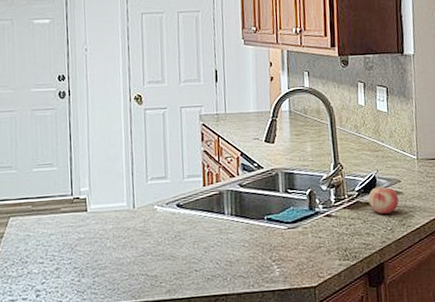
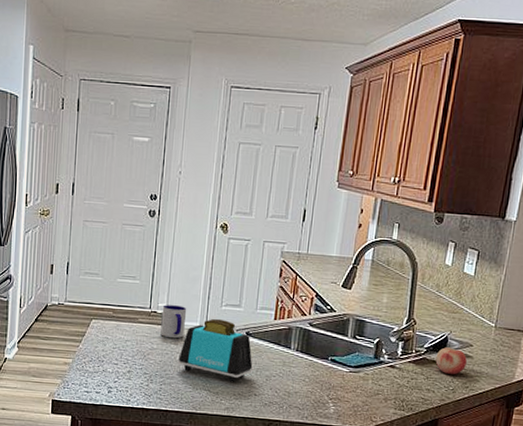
mug: none [85,187,112,224] -> present [160,305,187,339]
toaster: none [109,194,189,261] -> present [178,318,253,382]

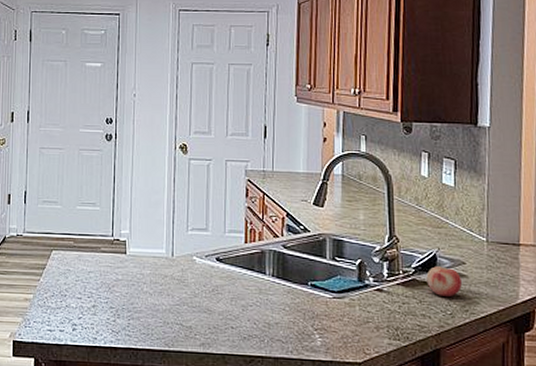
mug: present [160,305,187,339] -> none [125,232,151,268]
toaster: present [178,318,253,382] -> none [146,244,226,314]

